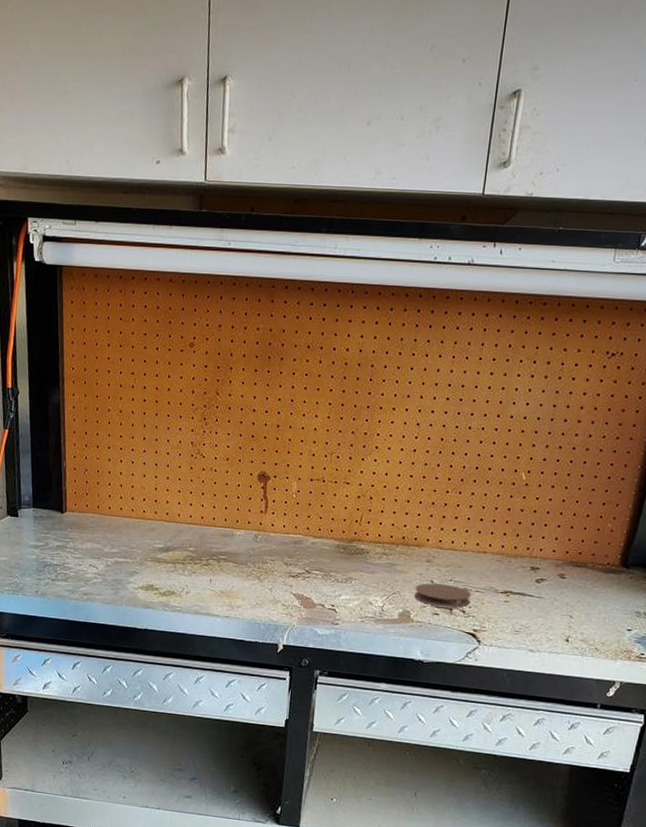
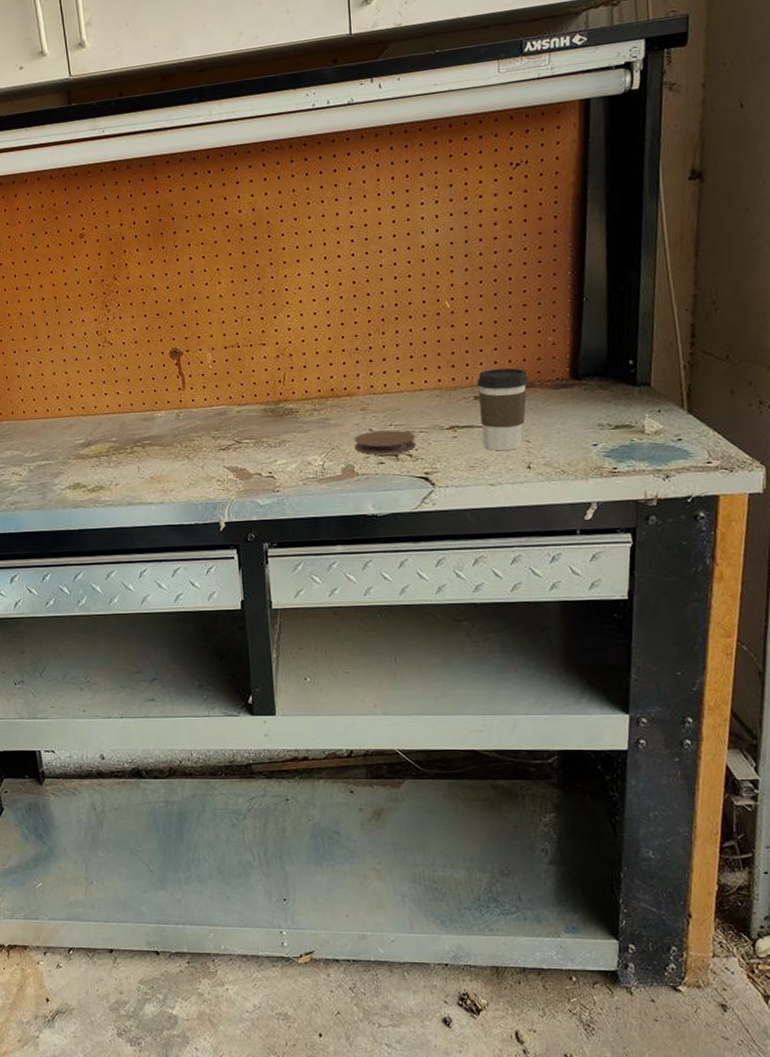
coffee cup: none [531,544,583,623] -> present [477,367,529,452]

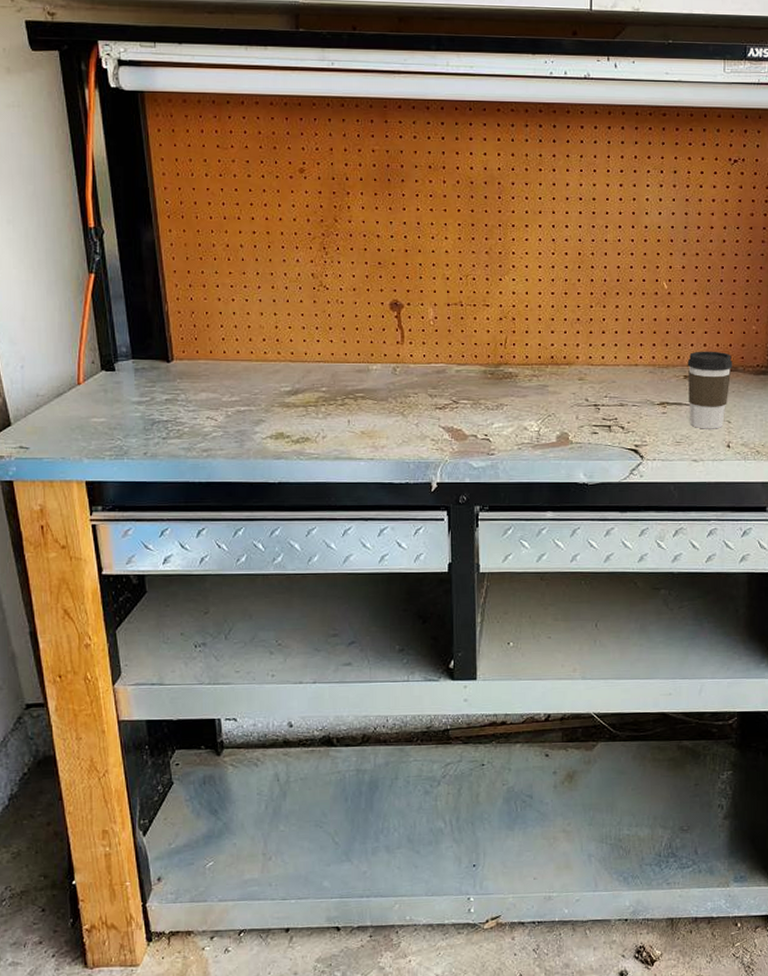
coaster: present [354,430,416,455] -> none [570,402,628,425]

